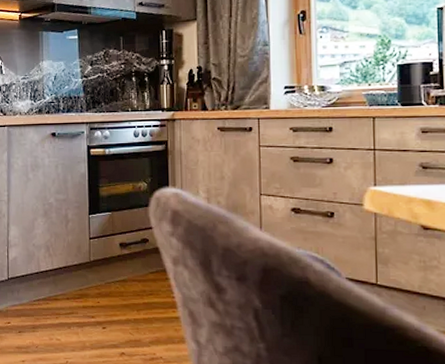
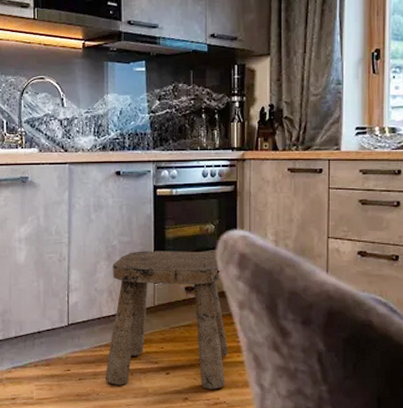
stool: none [43,208,163,345] -> present [105,251,228,389]

